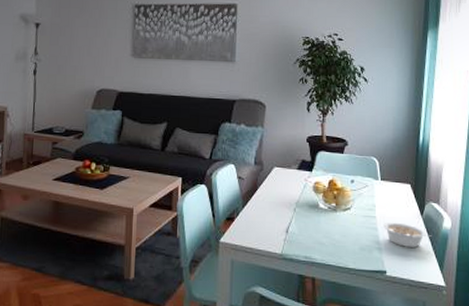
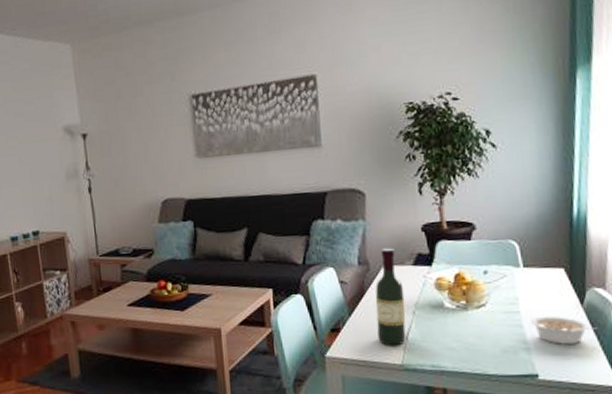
wine bottle: none [264,152,289,237] -> present [375,248,406,346]

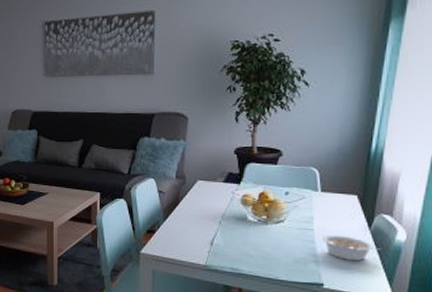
wine bottle: present [375,248,406,346] -> none [187,166,214,249]

